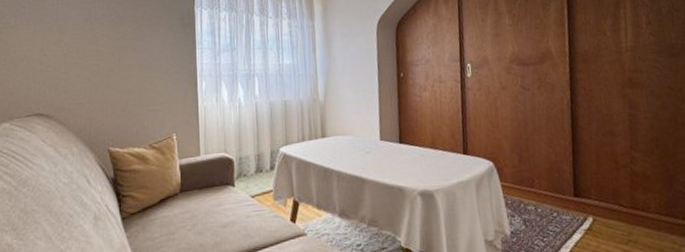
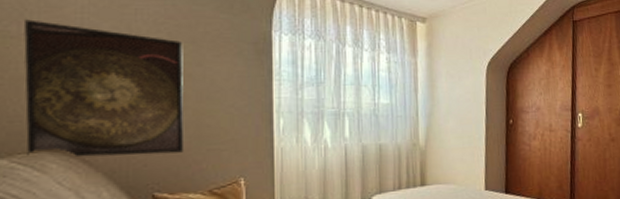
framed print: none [19,13,131,120] -> present [24,19,185,158]

